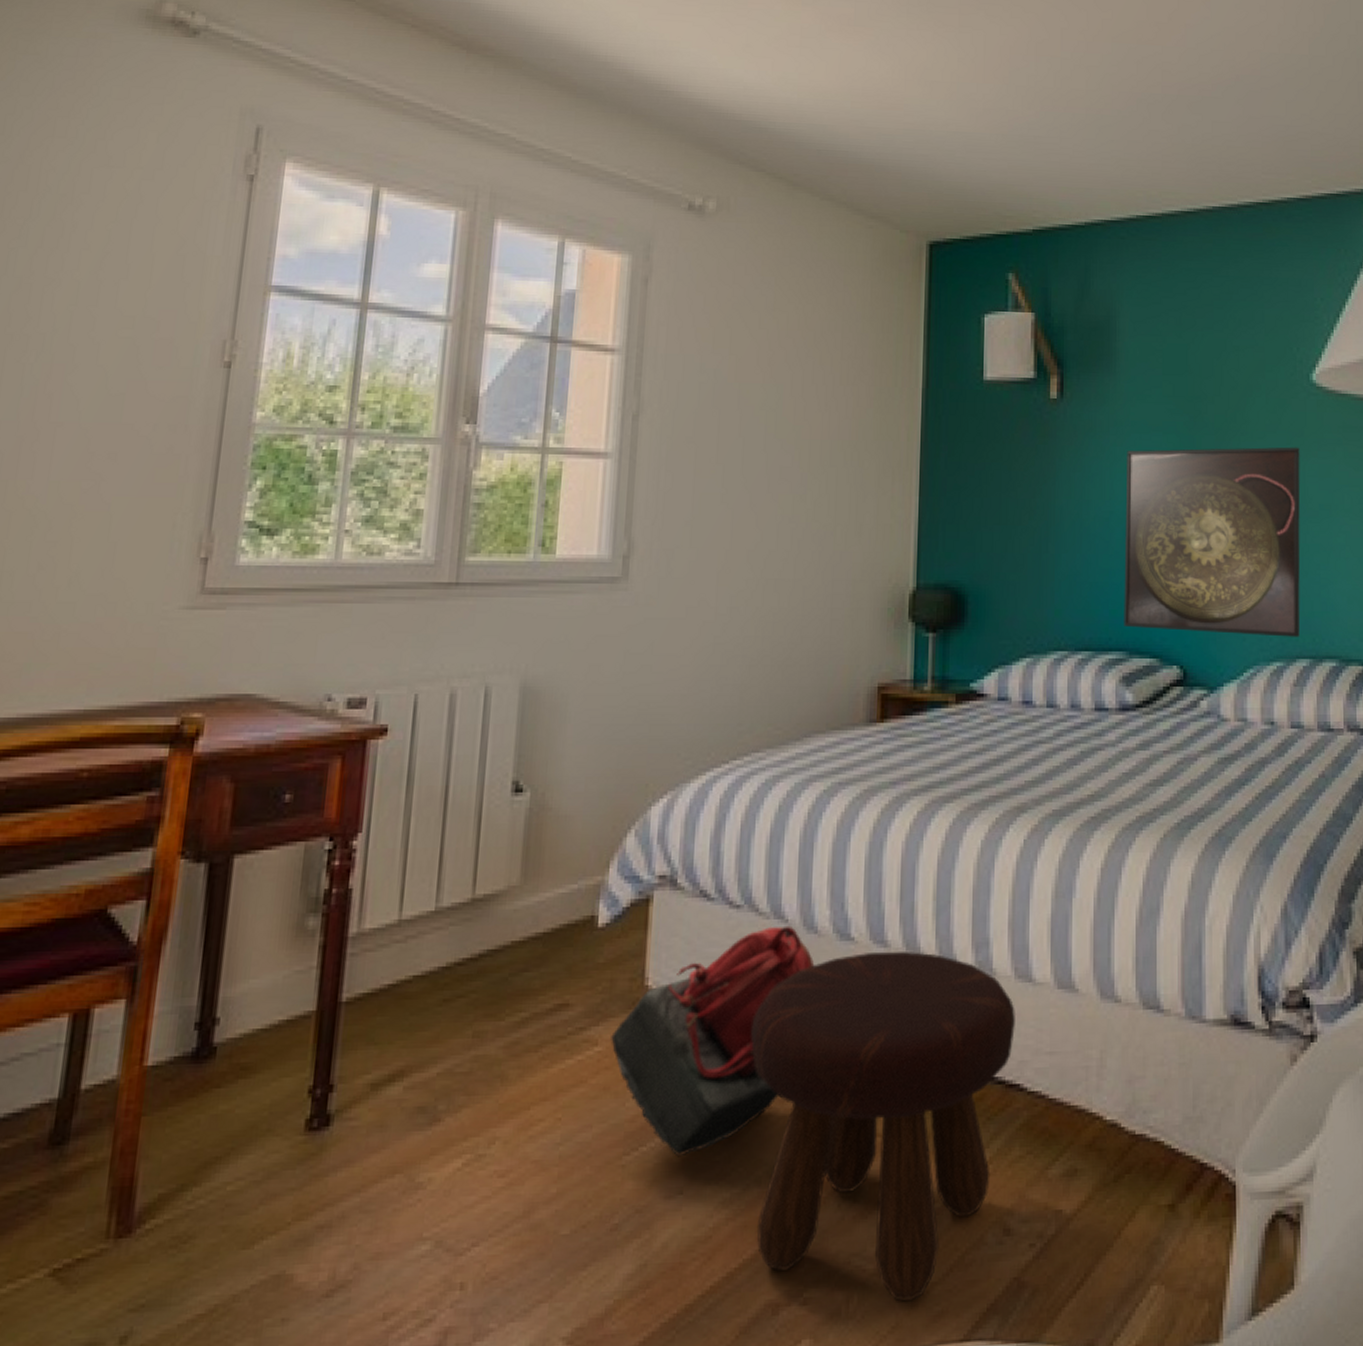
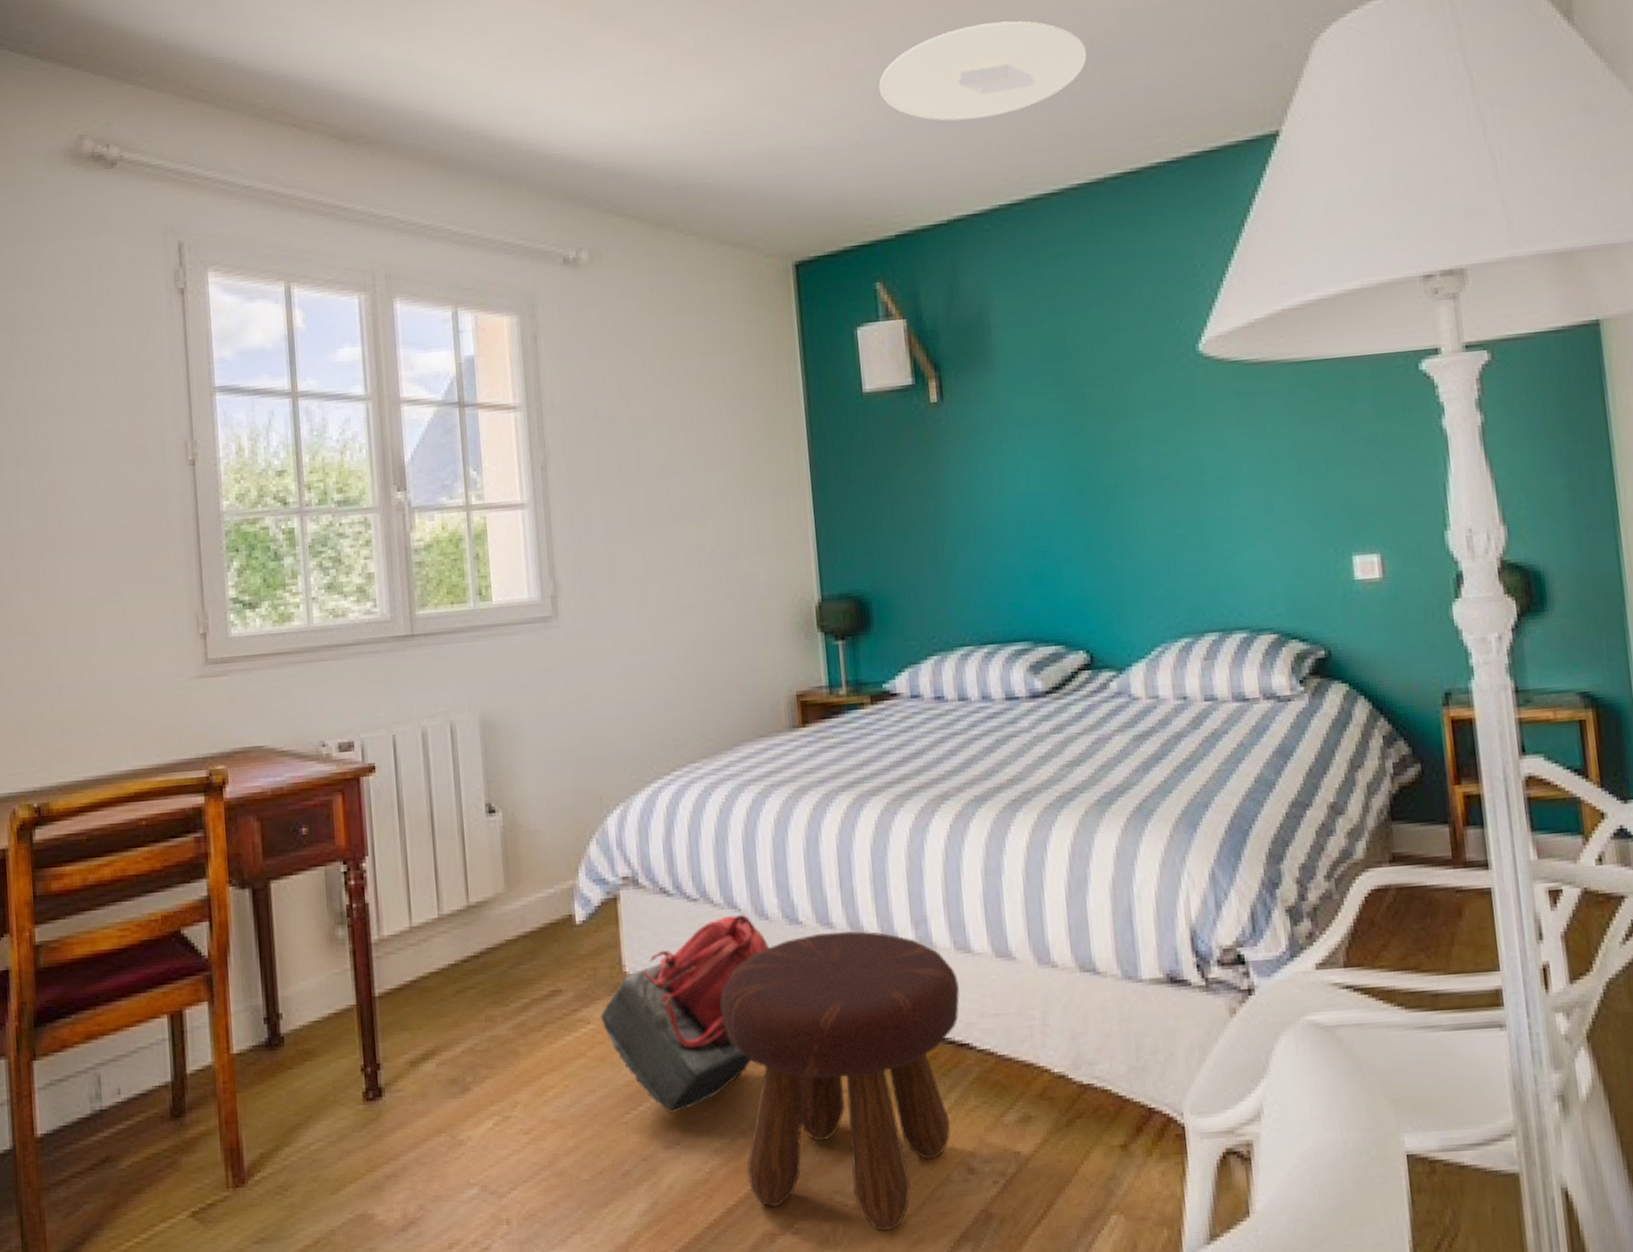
ceiling light: none [1032,44,1232,132] -> present [879,21,1087,121]
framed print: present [1124,447,1300,637] -> none [1012,421,1206,618]

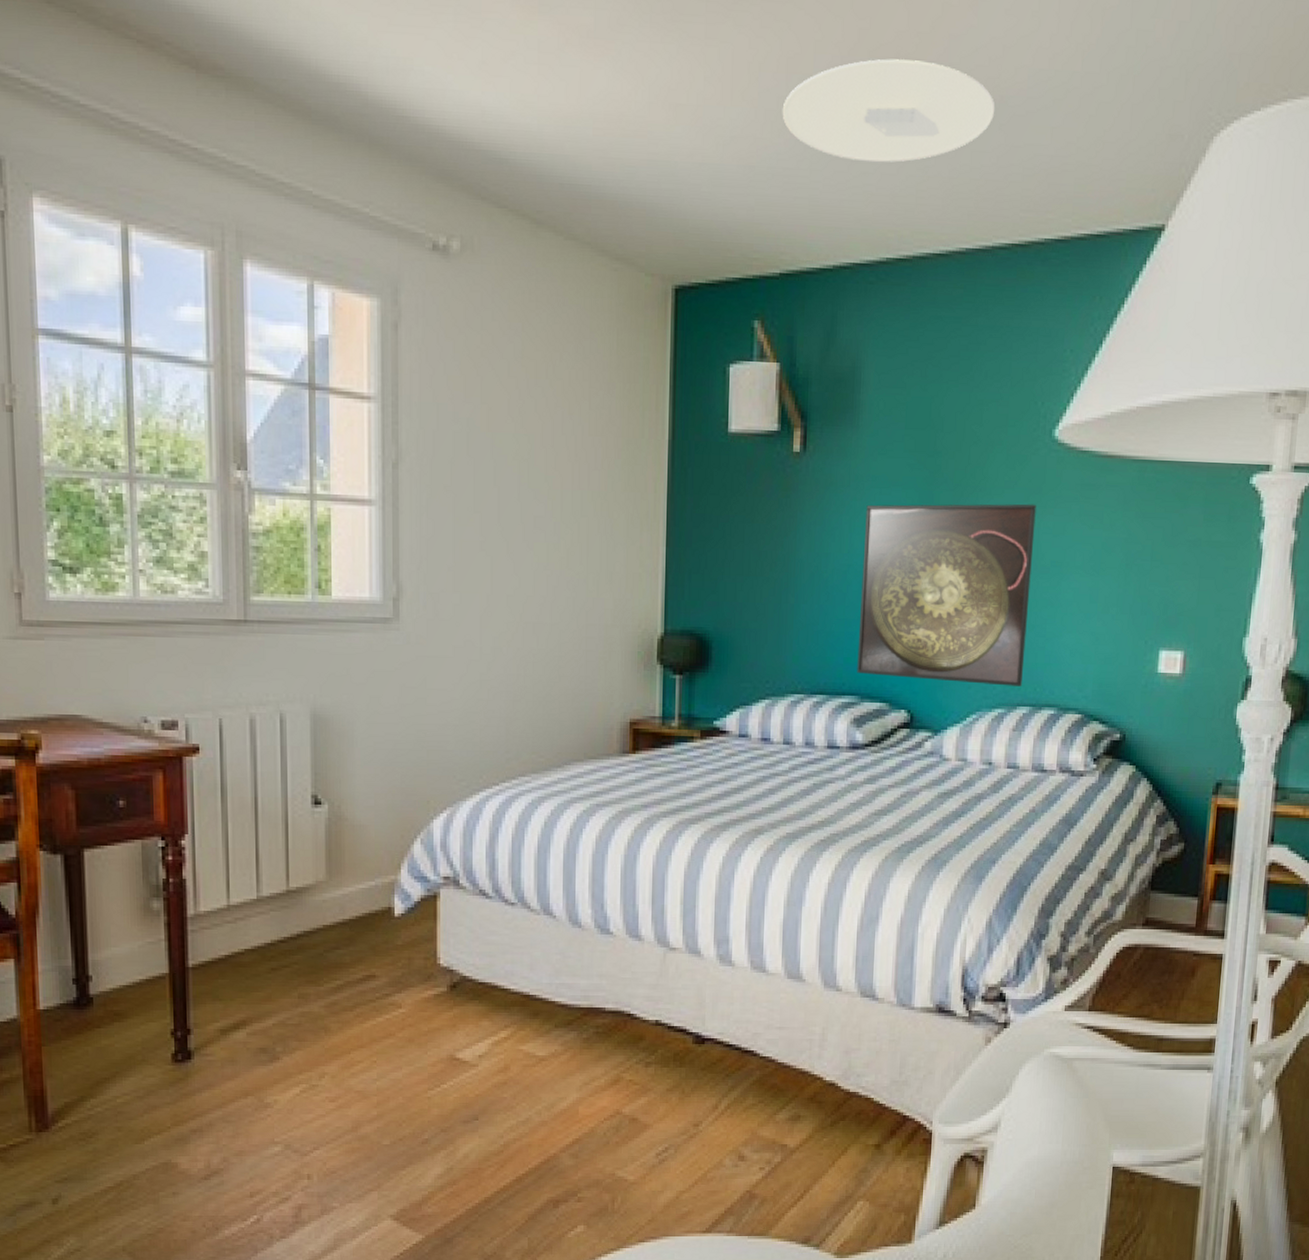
backpack: present [600,914,770,1114] -> none [412,920,580,1093]
footstool: present [720,931,960,1231] -> none [528,944,751,1203]
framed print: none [1012,421,1206,618] -> present [857,504,1036,686]

